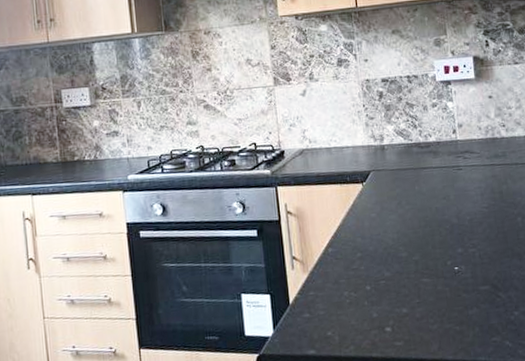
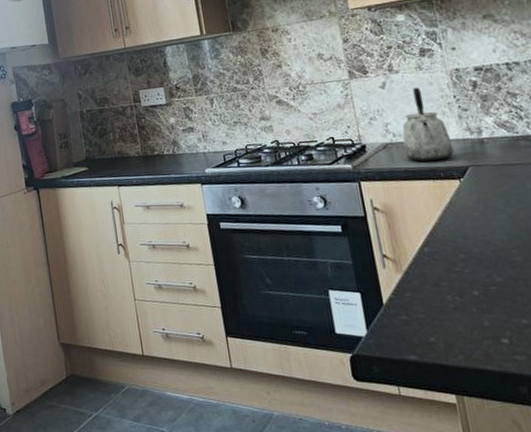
kettle: none [317,95,360,168] -> present [402,87,454,163]

